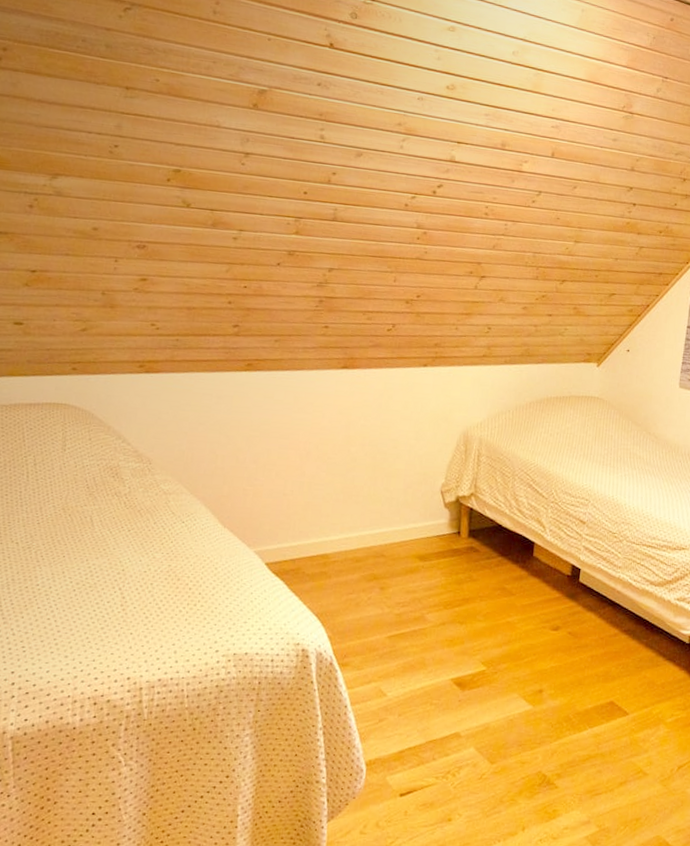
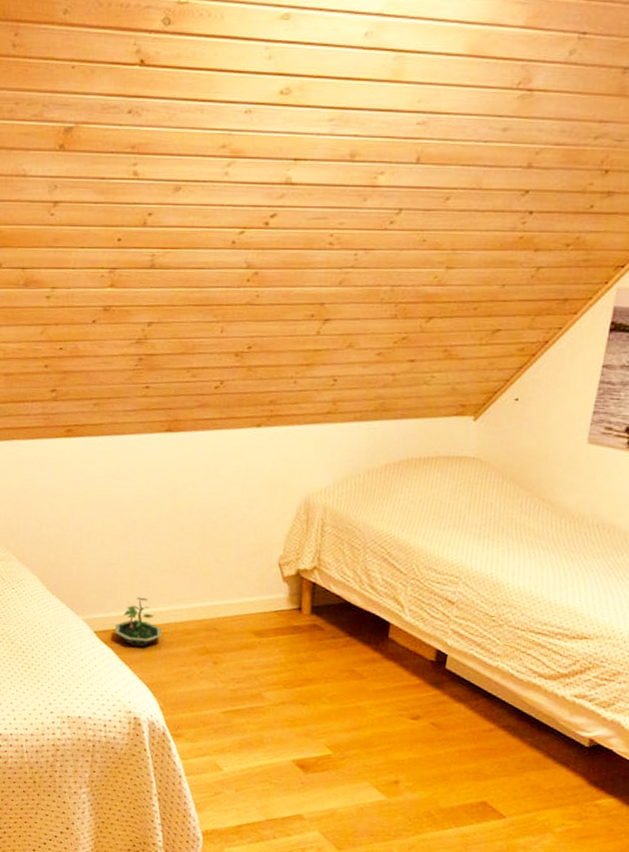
terrarium: none [286,527,333,577] -> present [114,597,163,647]

